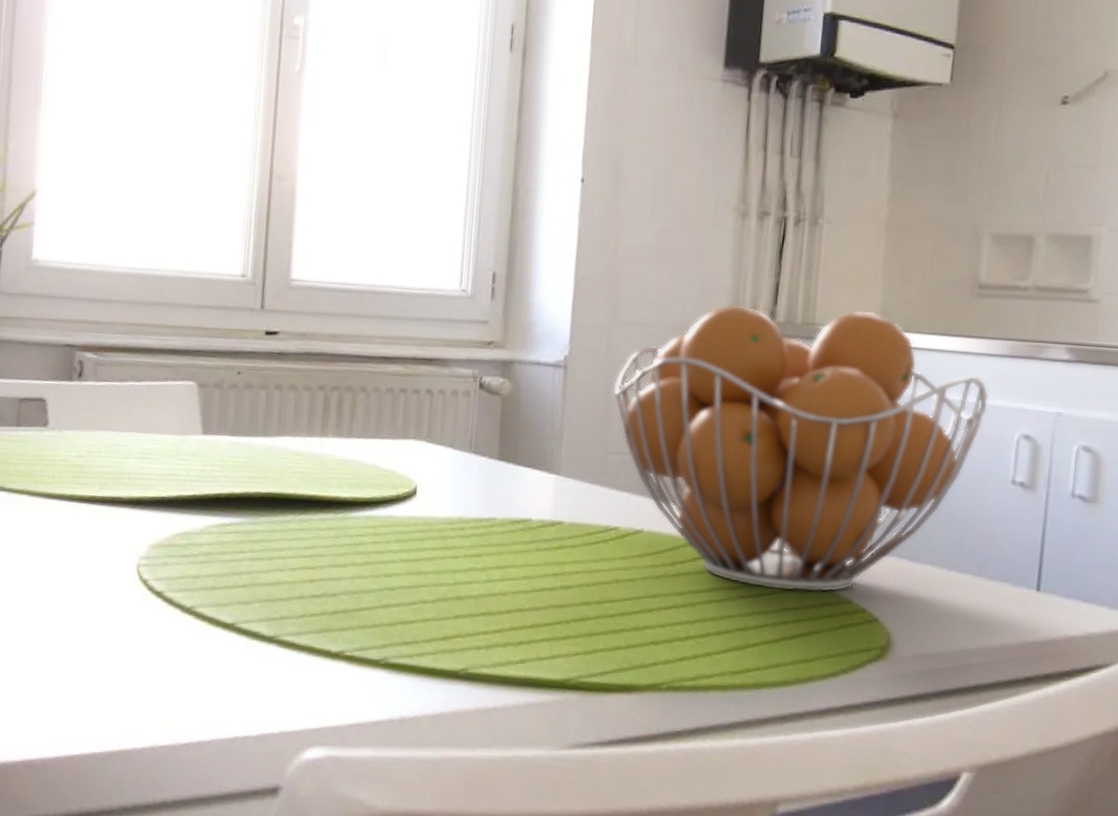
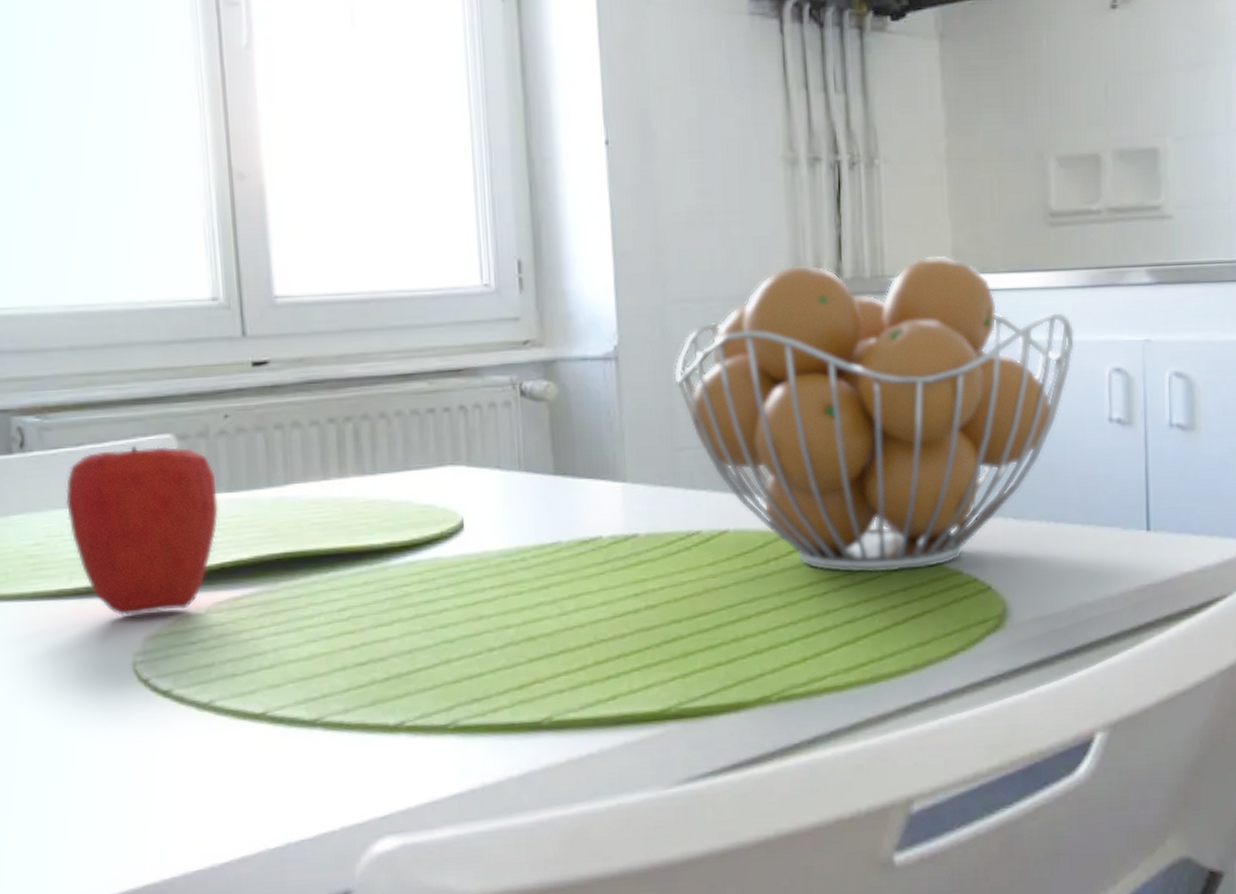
apple: none [106,387,224,527] -> present [65,445,219,616]

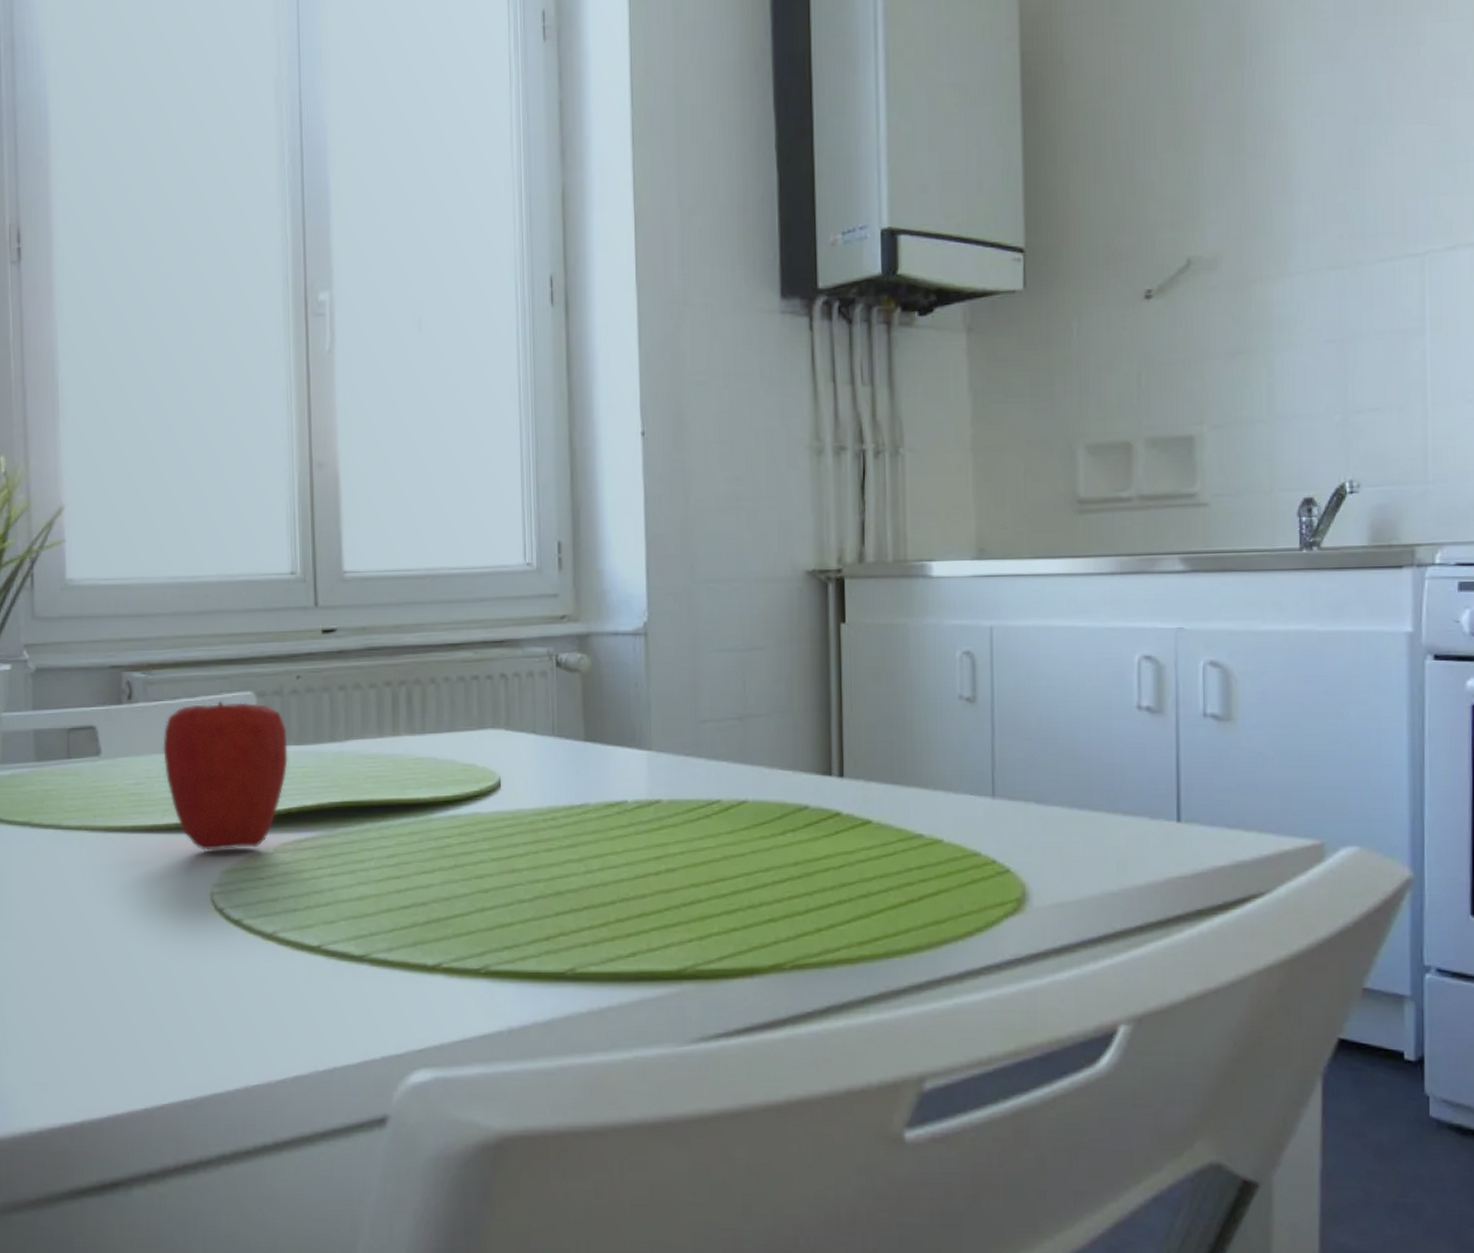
fruit basket: present [674,255,1076,573] -> none [699,541,1103,849]

